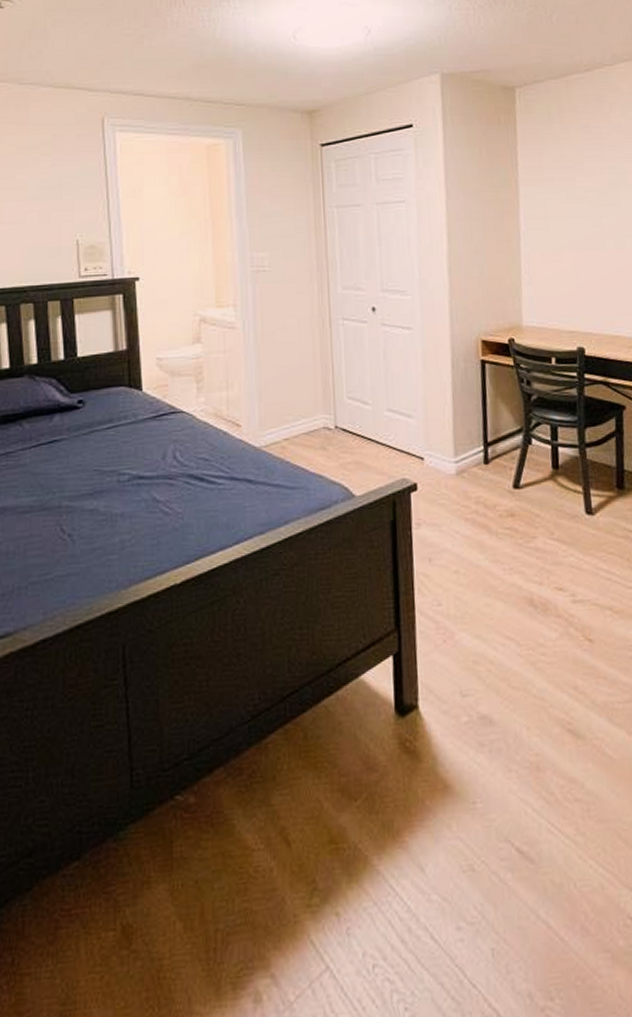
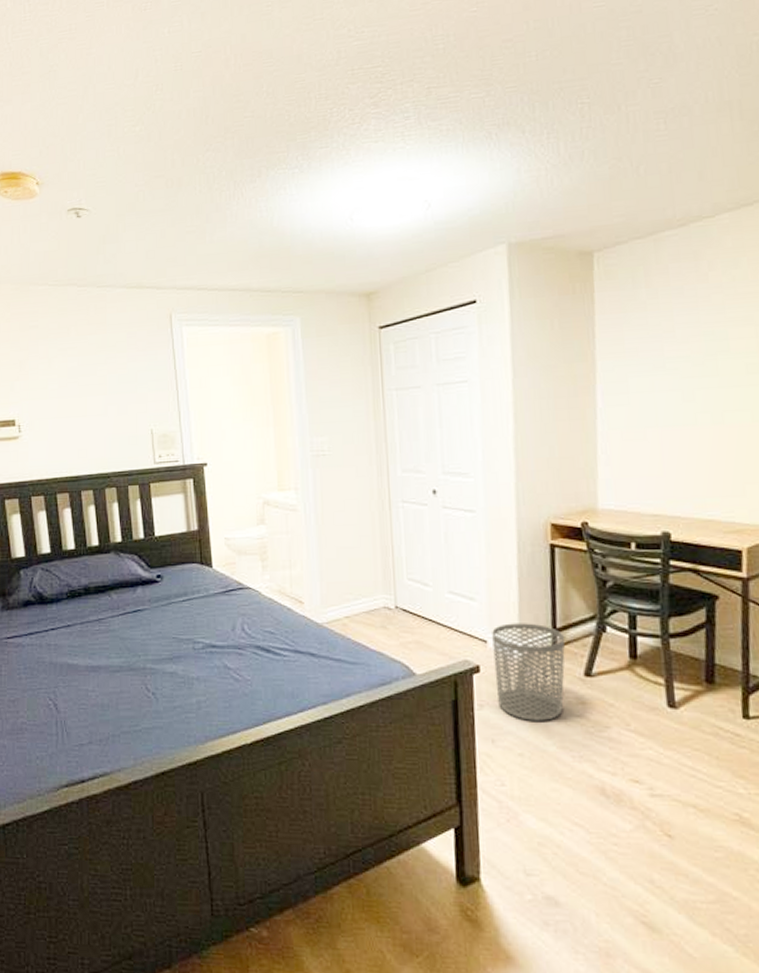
waste bin: none [428,438,496,537] -> present [492,623,565,721]

